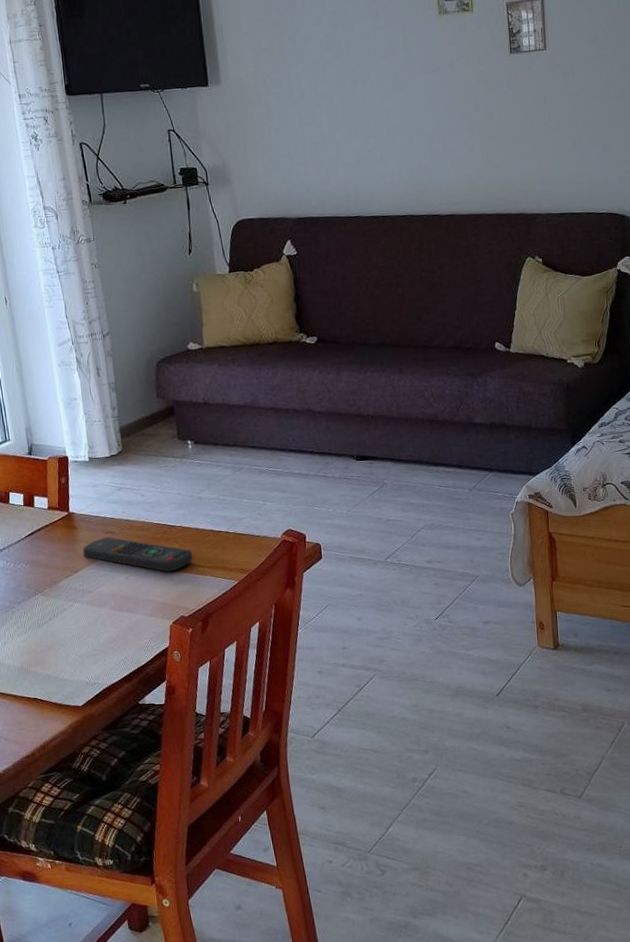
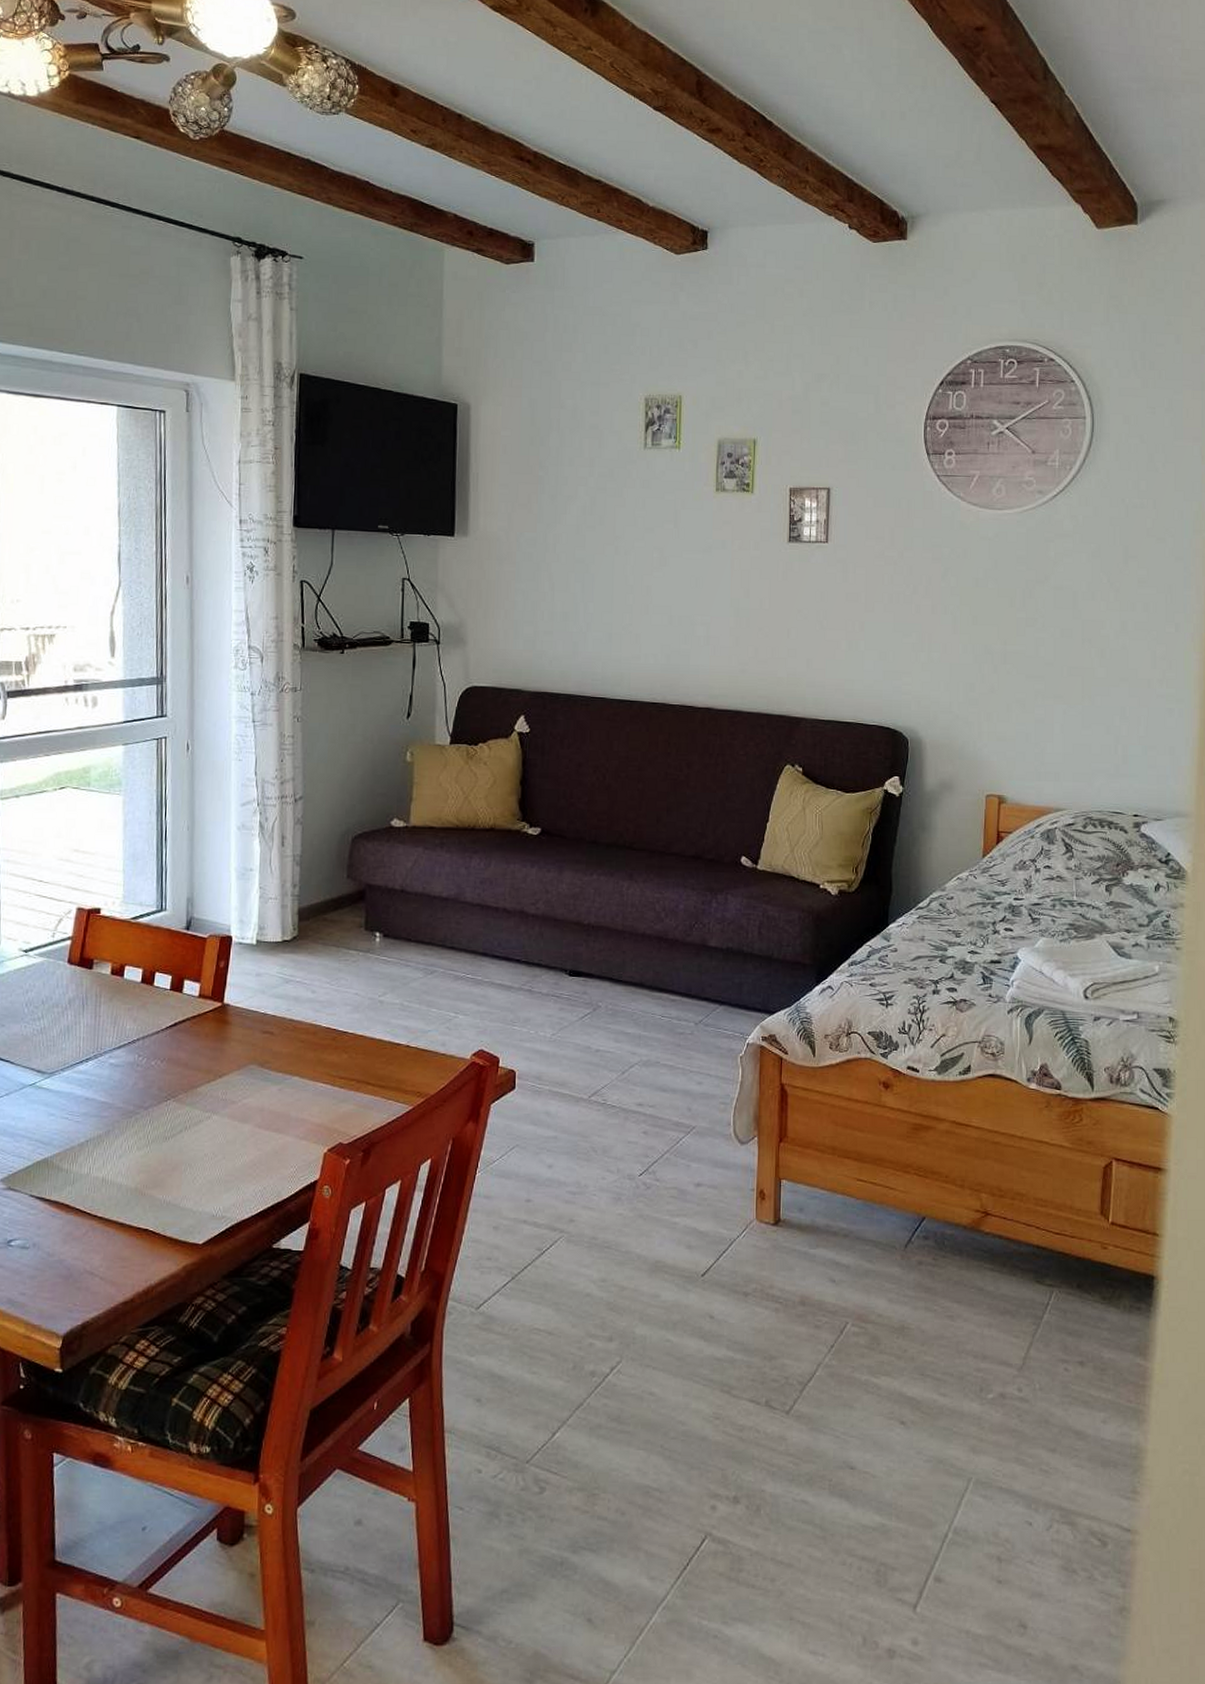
remote control: present [83,536,193,572] -> none [232,1037,363,1087]

